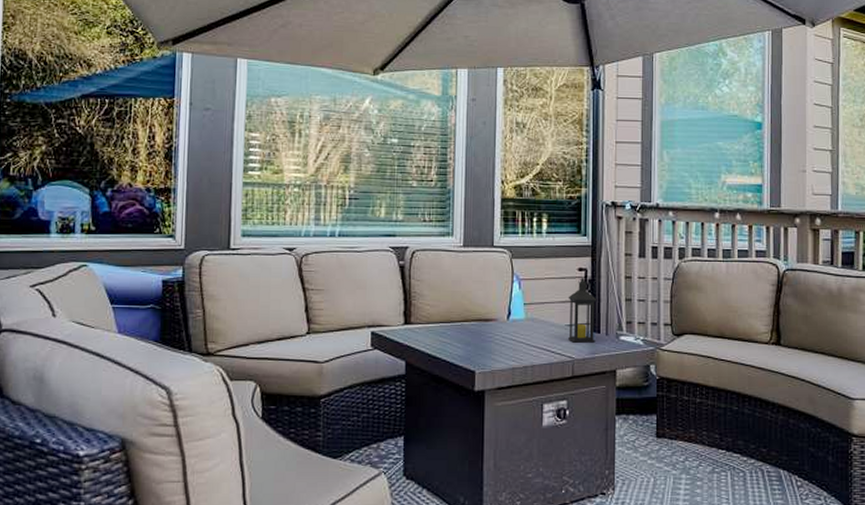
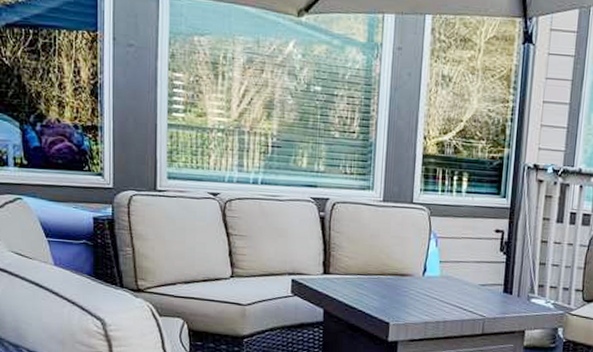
lantern: present [568,278,597,343] -> none [481,239,512,304]

